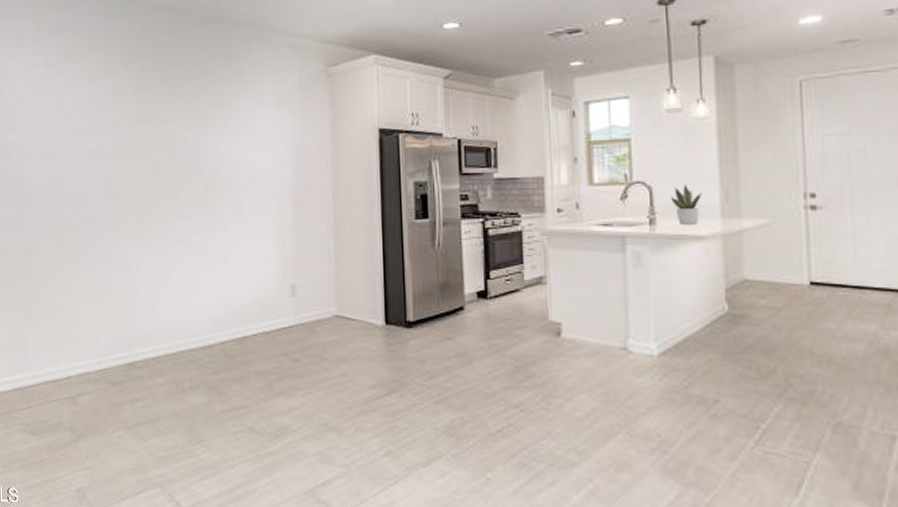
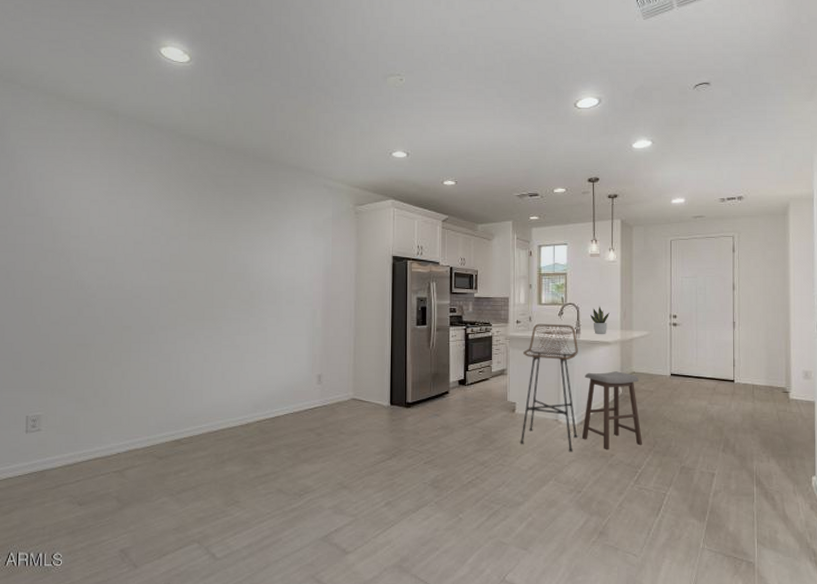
bar stool: none [568,211,660,394] -> present [520,323,578,451]
bar stool: none [665,279,767,393] -> present [581,371,643,449]

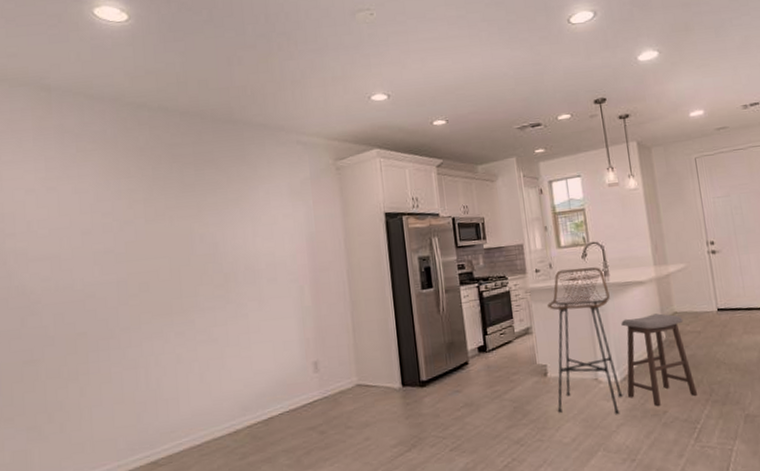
potted plant: present [590,306,609,334] -> none [618,241,639,274]

